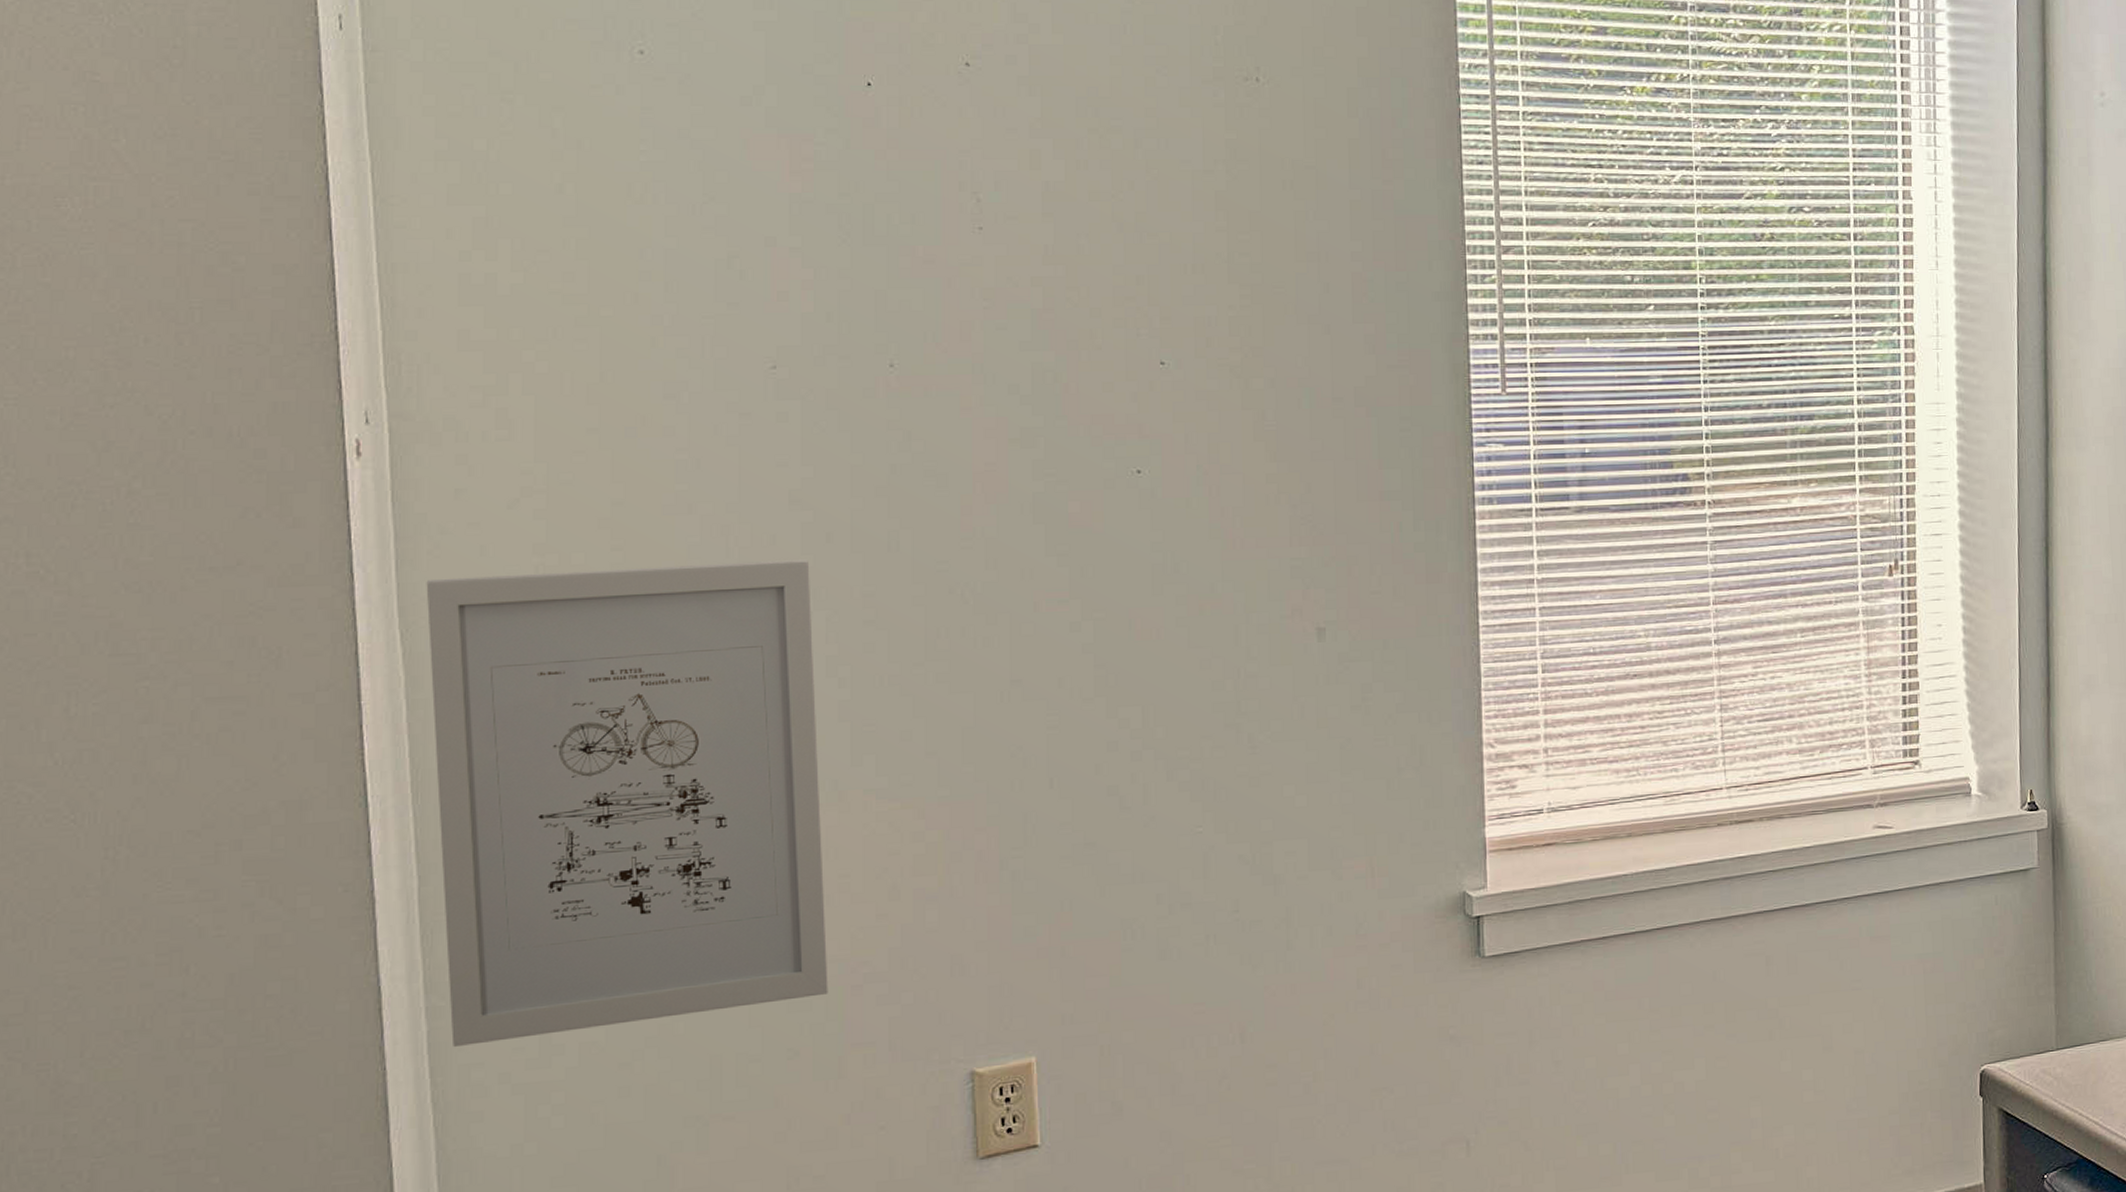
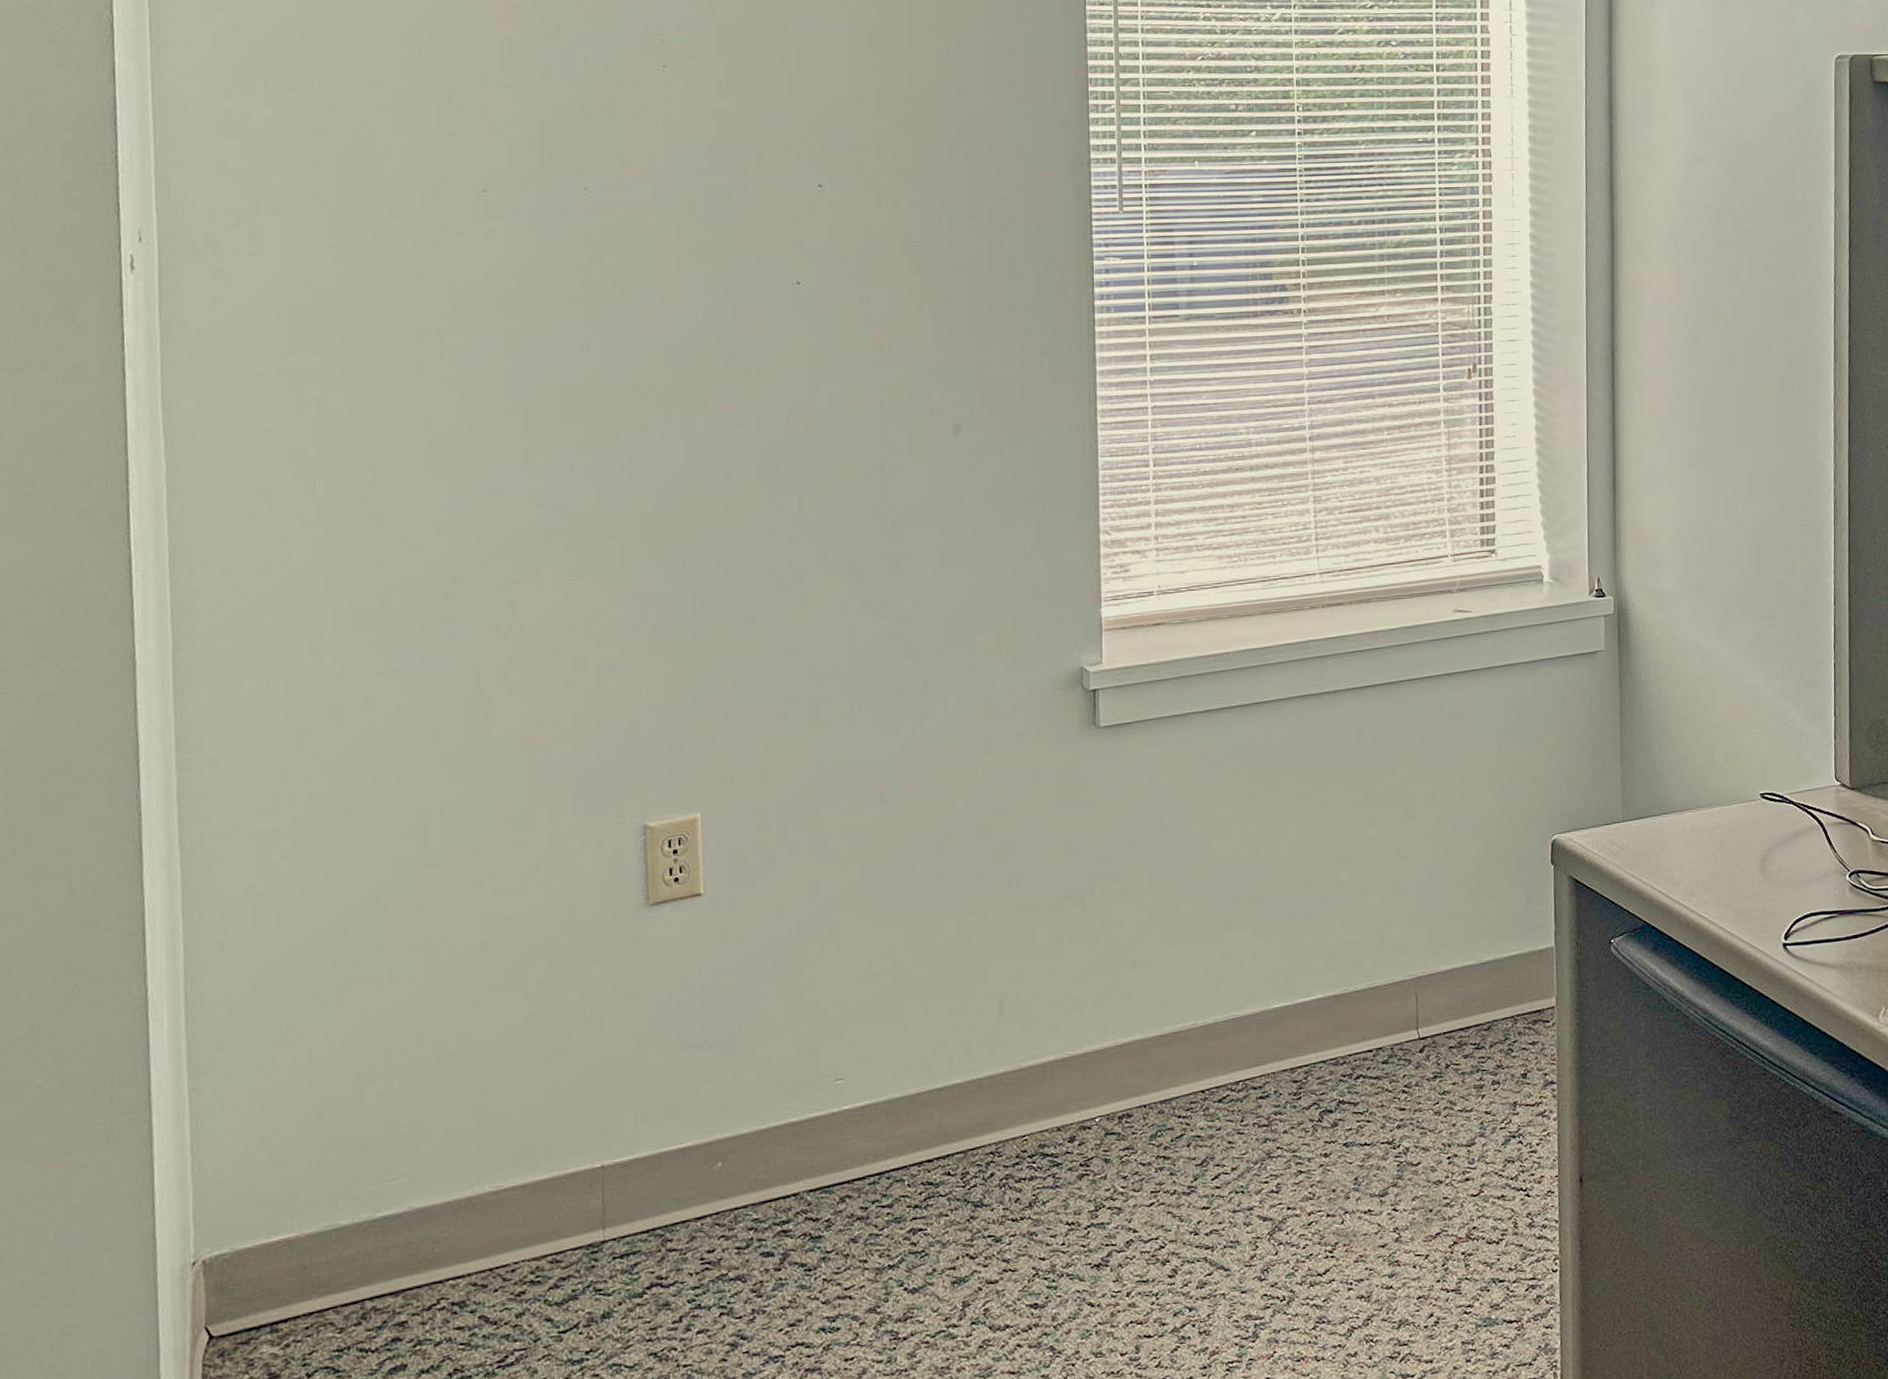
wall art: present [426,559,828,1048] -> none [186,362,521,796]

